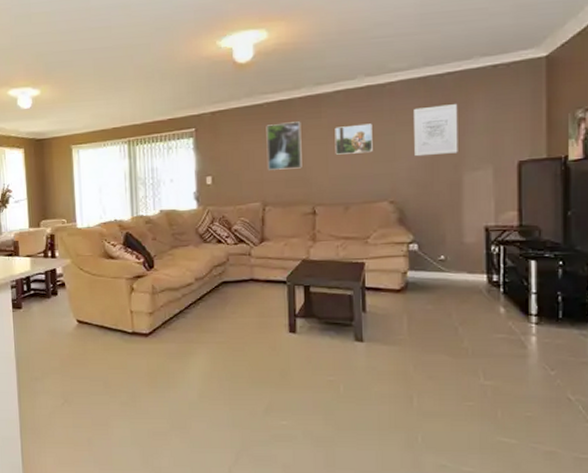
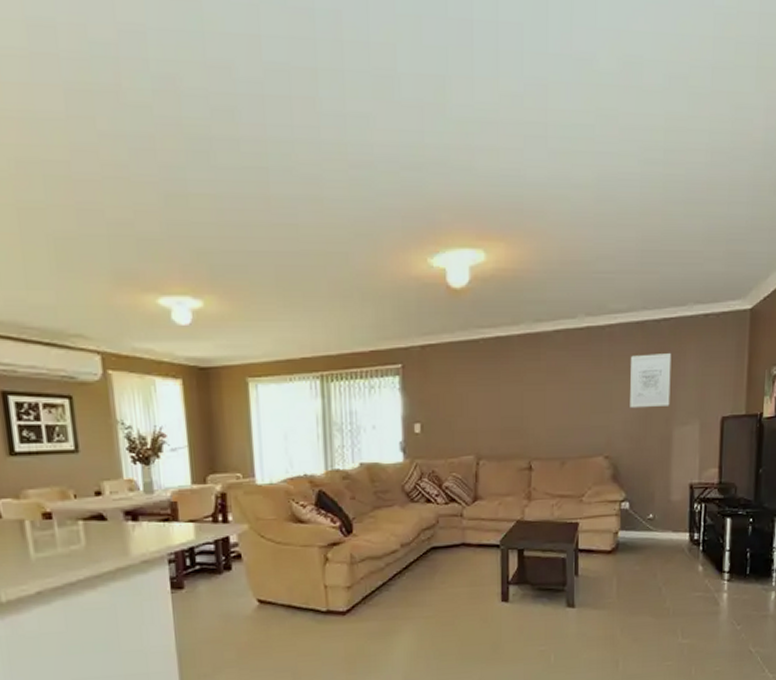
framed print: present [266,121,302,170] -> none [481,363,519,418]
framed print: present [334,123,373,155] -> none [553,369,591,403]

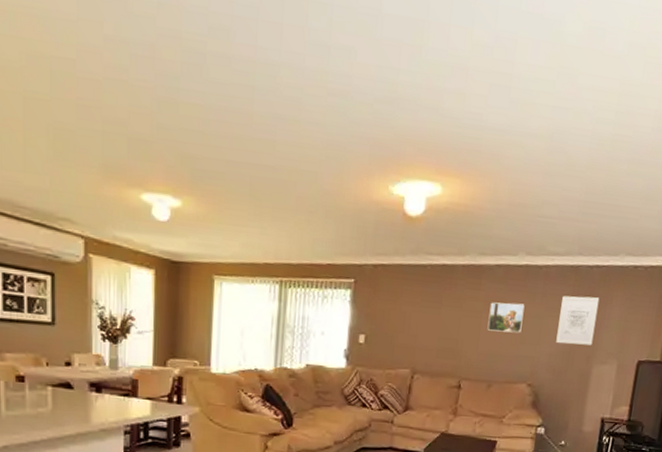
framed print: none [553,369,591,403] -> present [487,302,525,333]

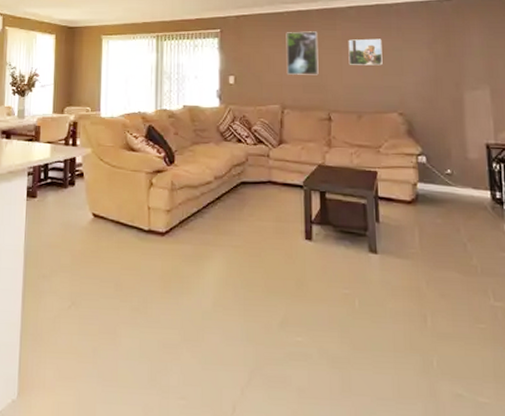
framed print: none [422,288,461,340] -> present [286,31,319,75]
wall art: present [556,295,600,346] -> none [418,27,459,73]

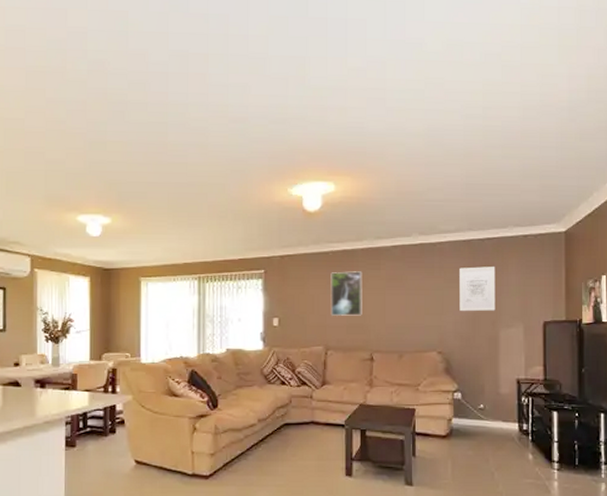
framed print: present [348,38,383,66] -> none [392,278,424,305]
wall art: none [418,27,459,73] -> present [459,266,495,312]

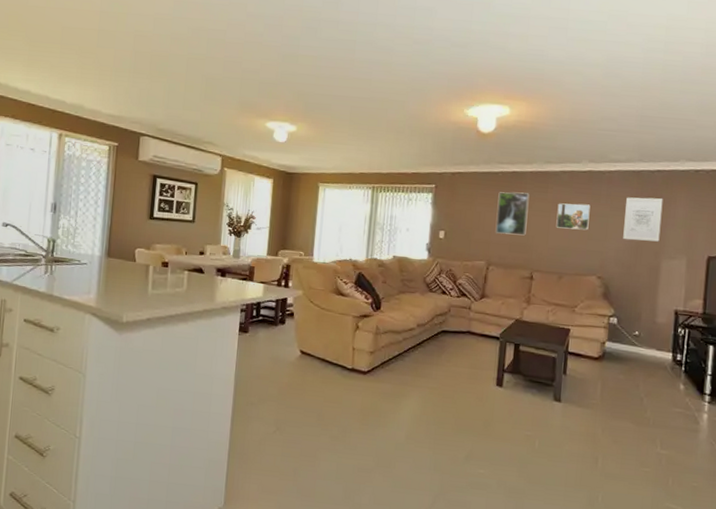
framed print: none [392,278,424,305] -> present [556,203,591,231]

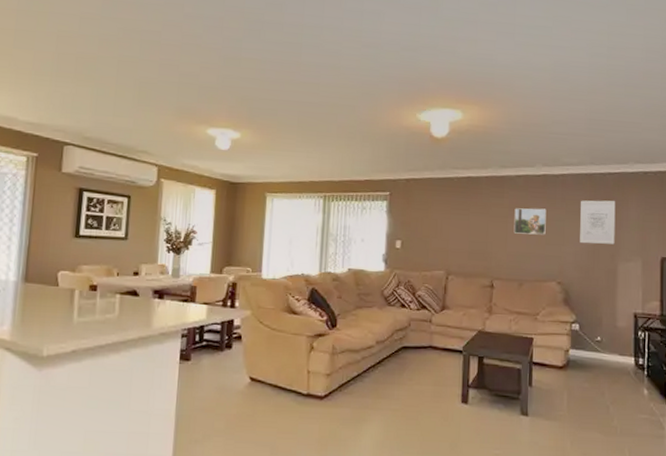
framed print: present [496,192,530,236] -> none [453,198,486,243]

